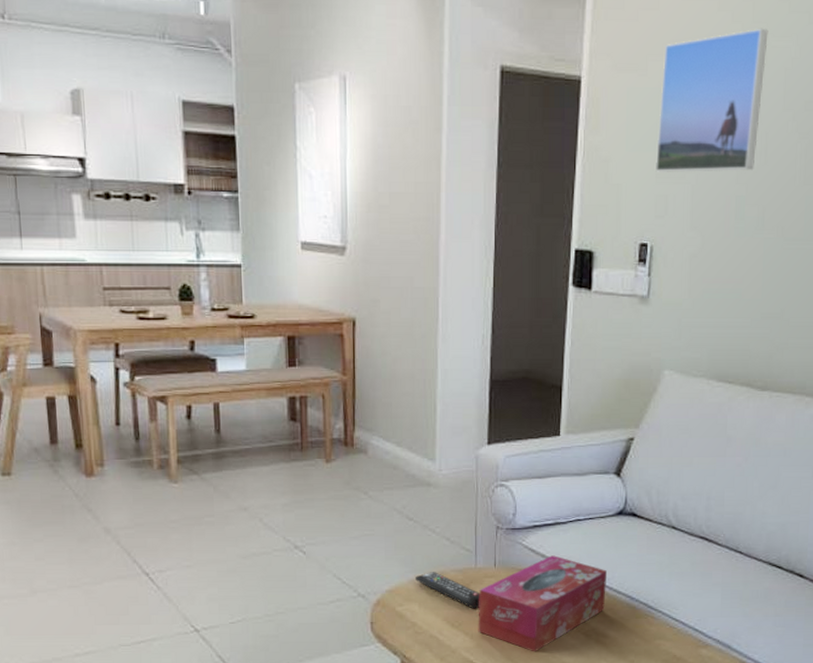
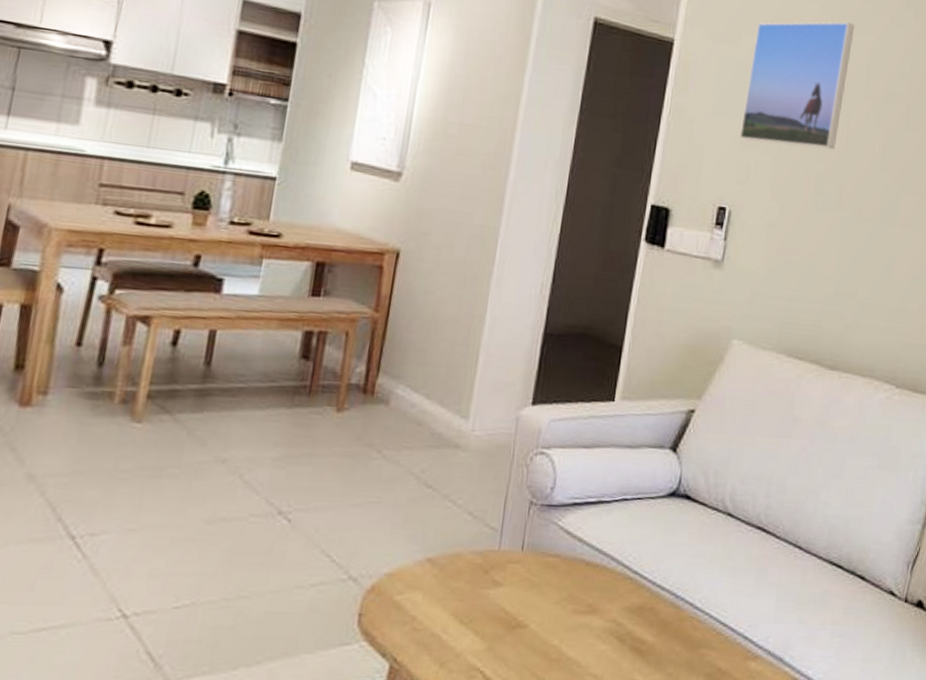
remote control: present [416,572,480,609] -> none [424,553,500,602]
tissue box: present [478,555,607,652] -> none [491,540,651,660]

